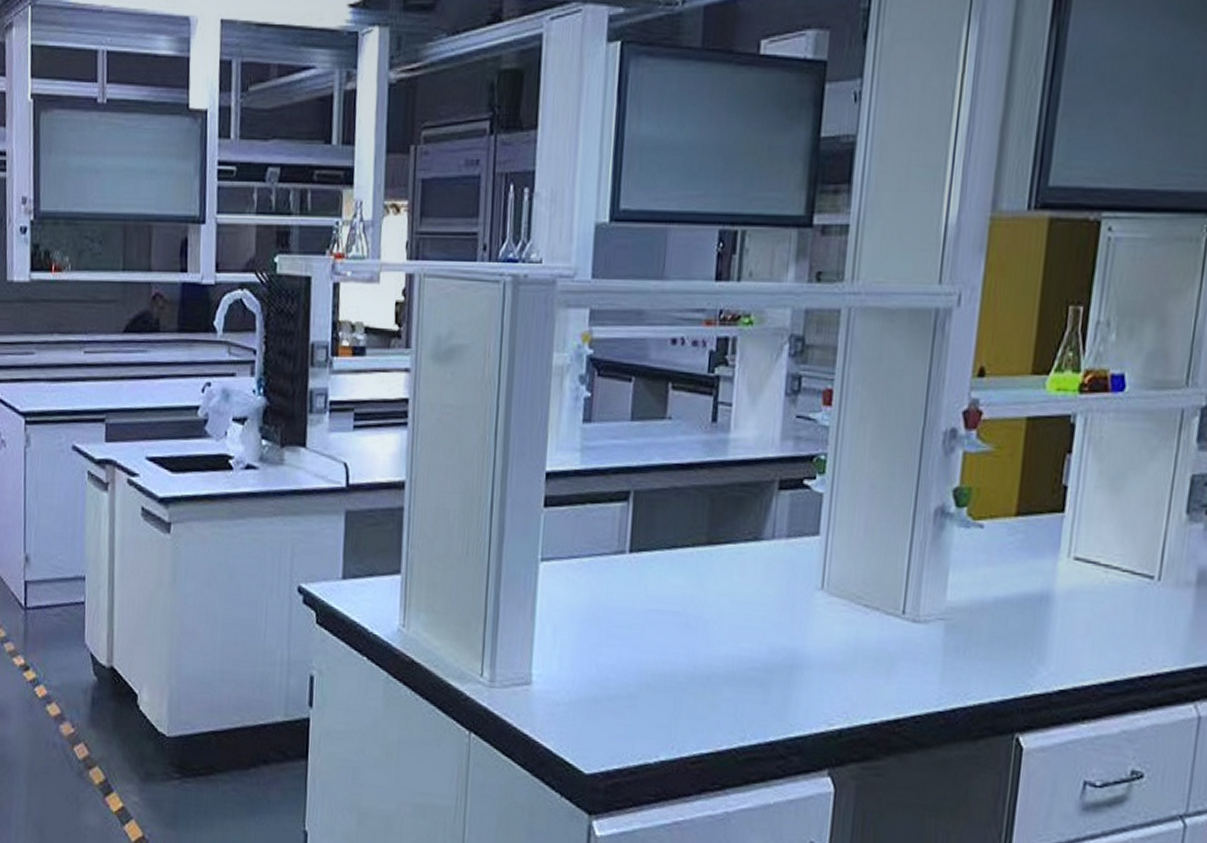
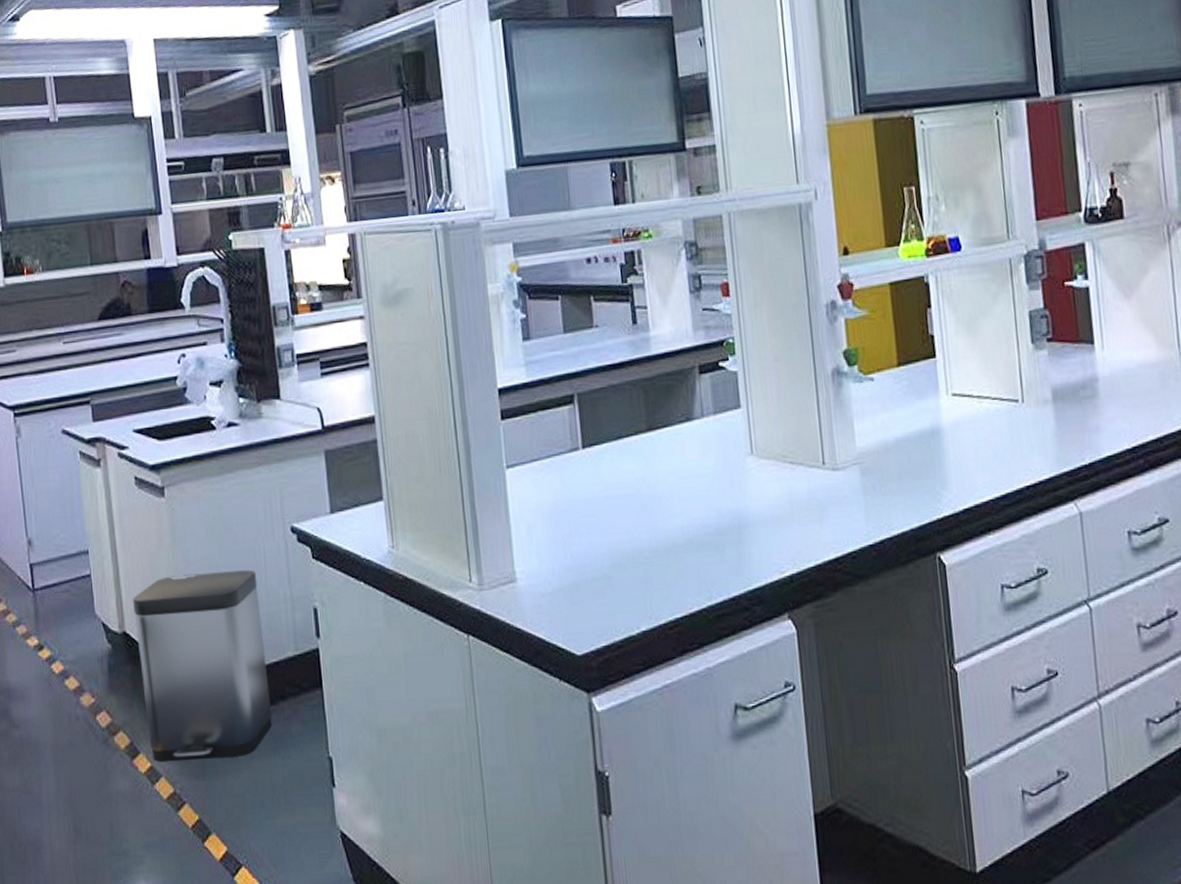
pedal bin: none [124,617,255,814] -> present [133,570,272,762]

